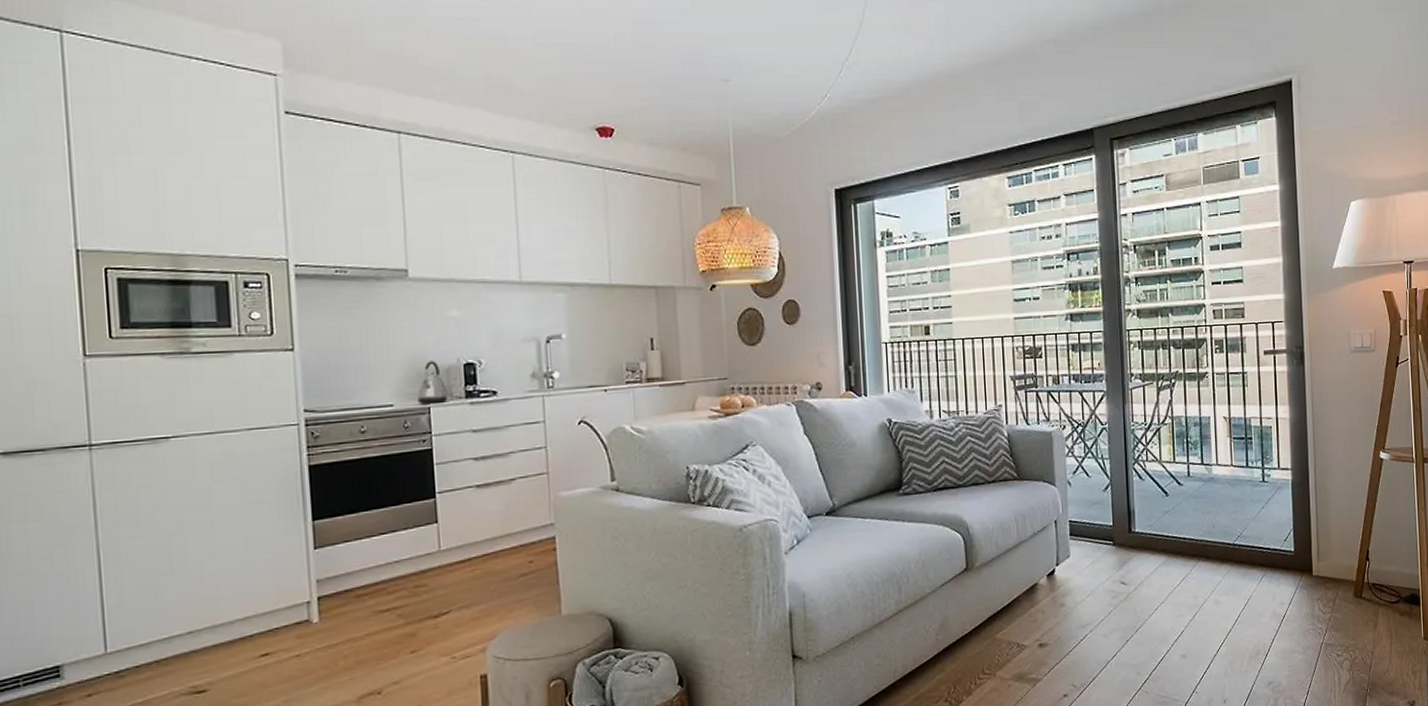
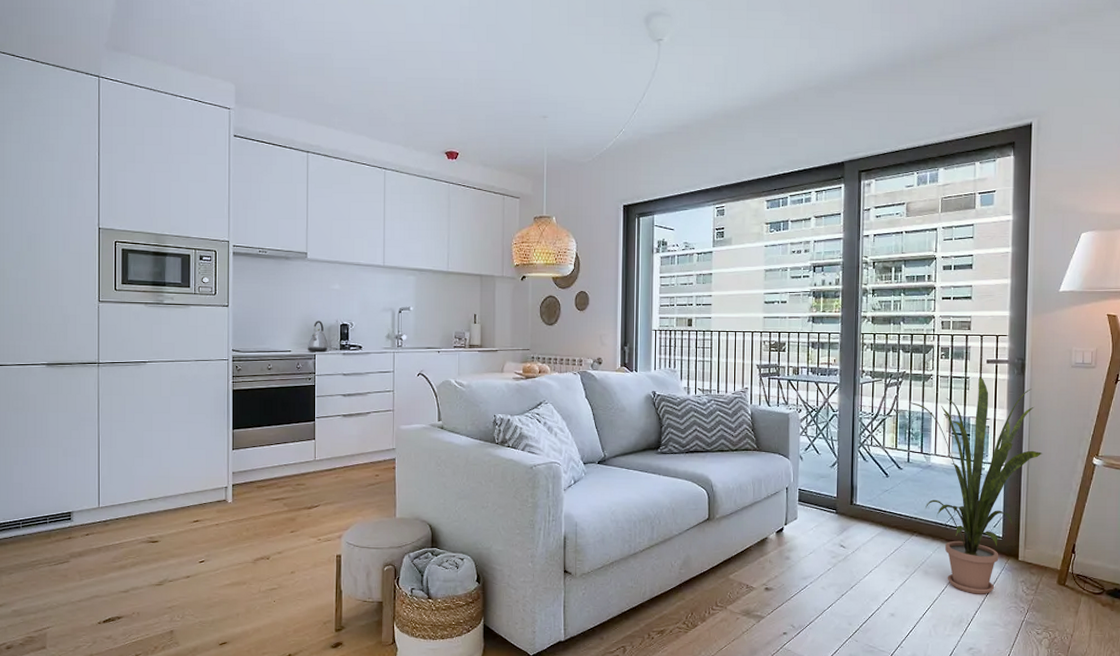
house plant: none [1184,371,1329,620] -> present [908,377,1042,594]

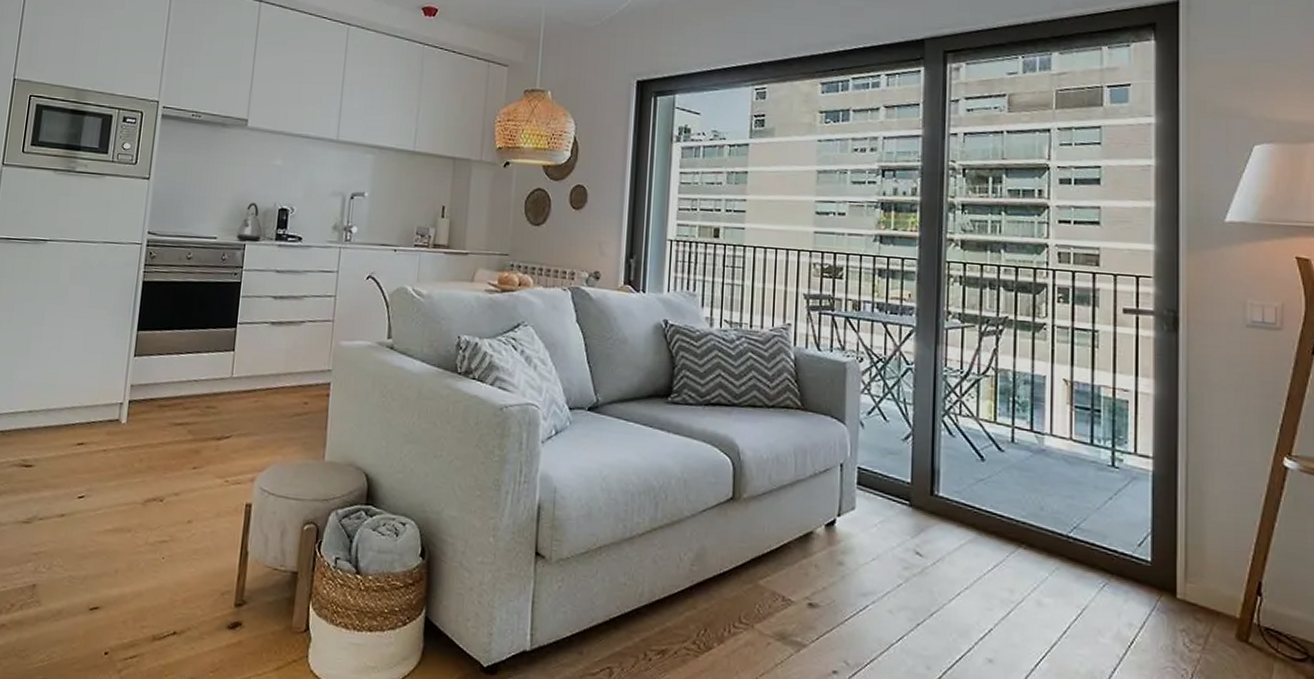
house plant: present [908,377,1042,594] -> none [1012,331,1208,644]

